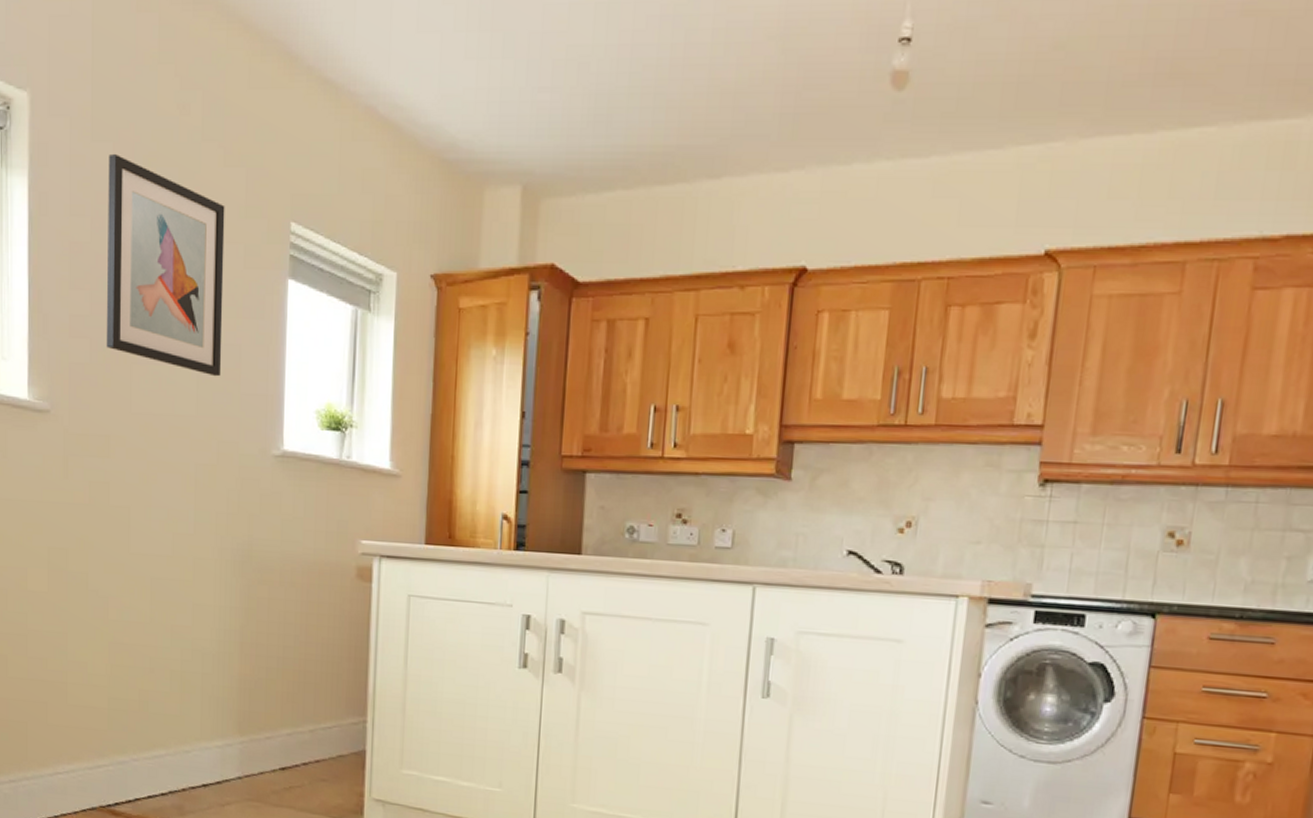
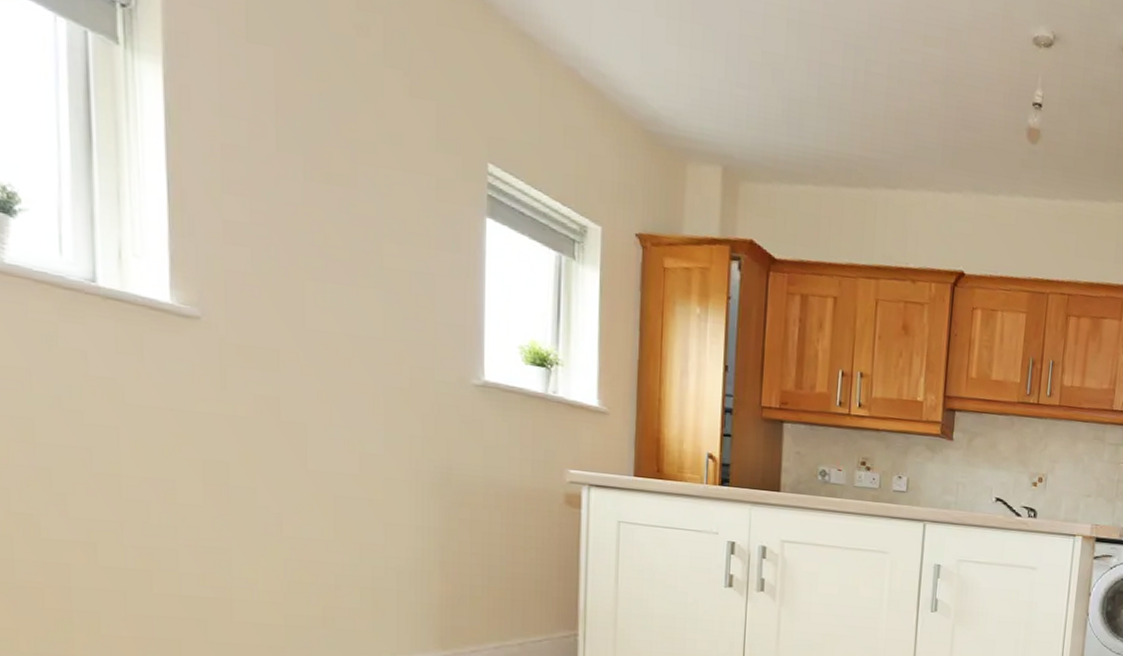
wall art: present [106,153,225,377] -> none [269,59,413,303]

